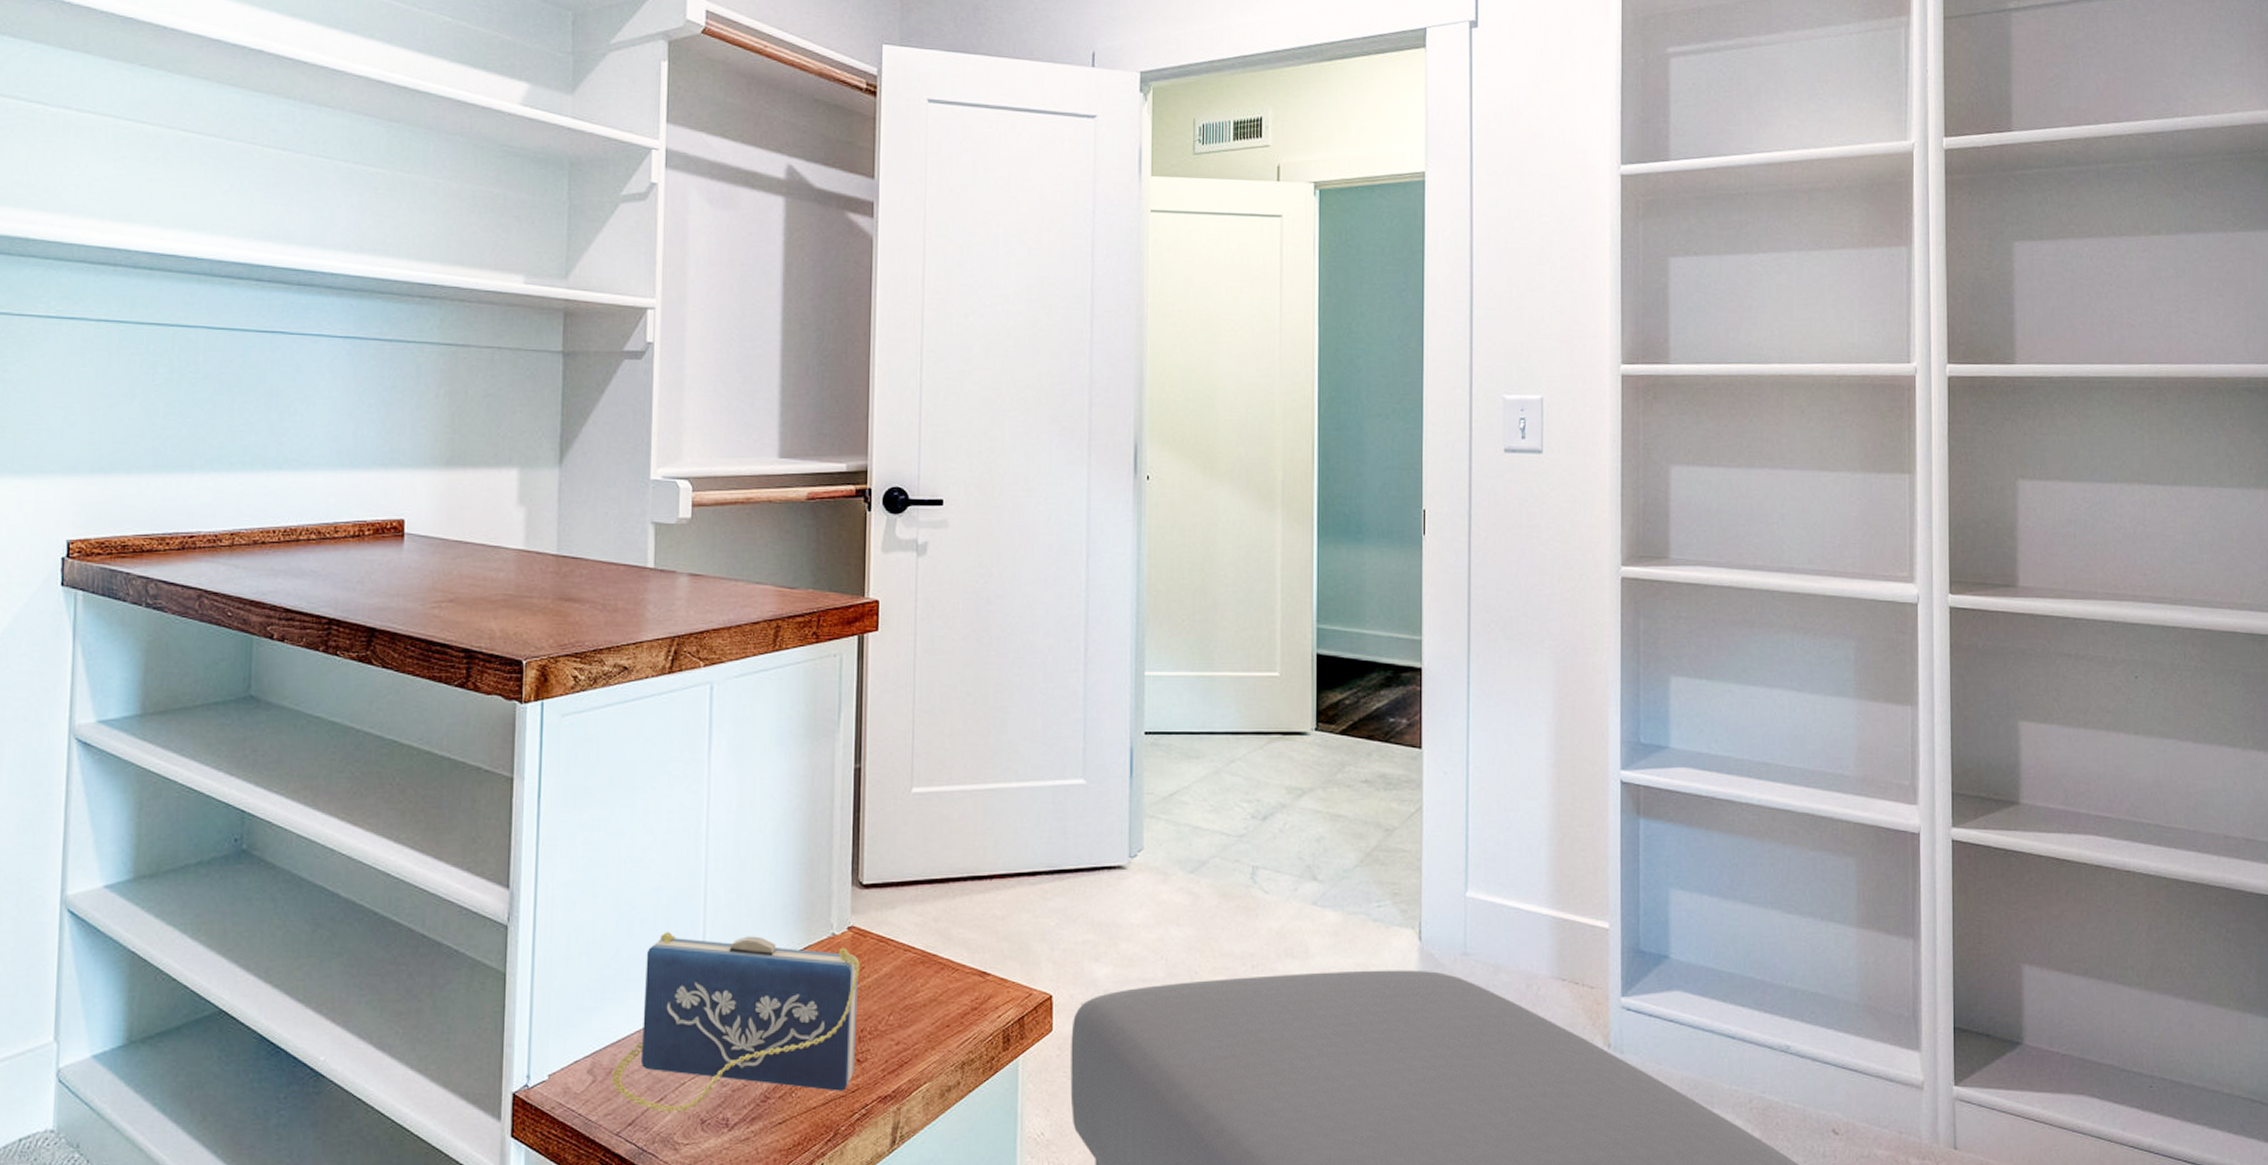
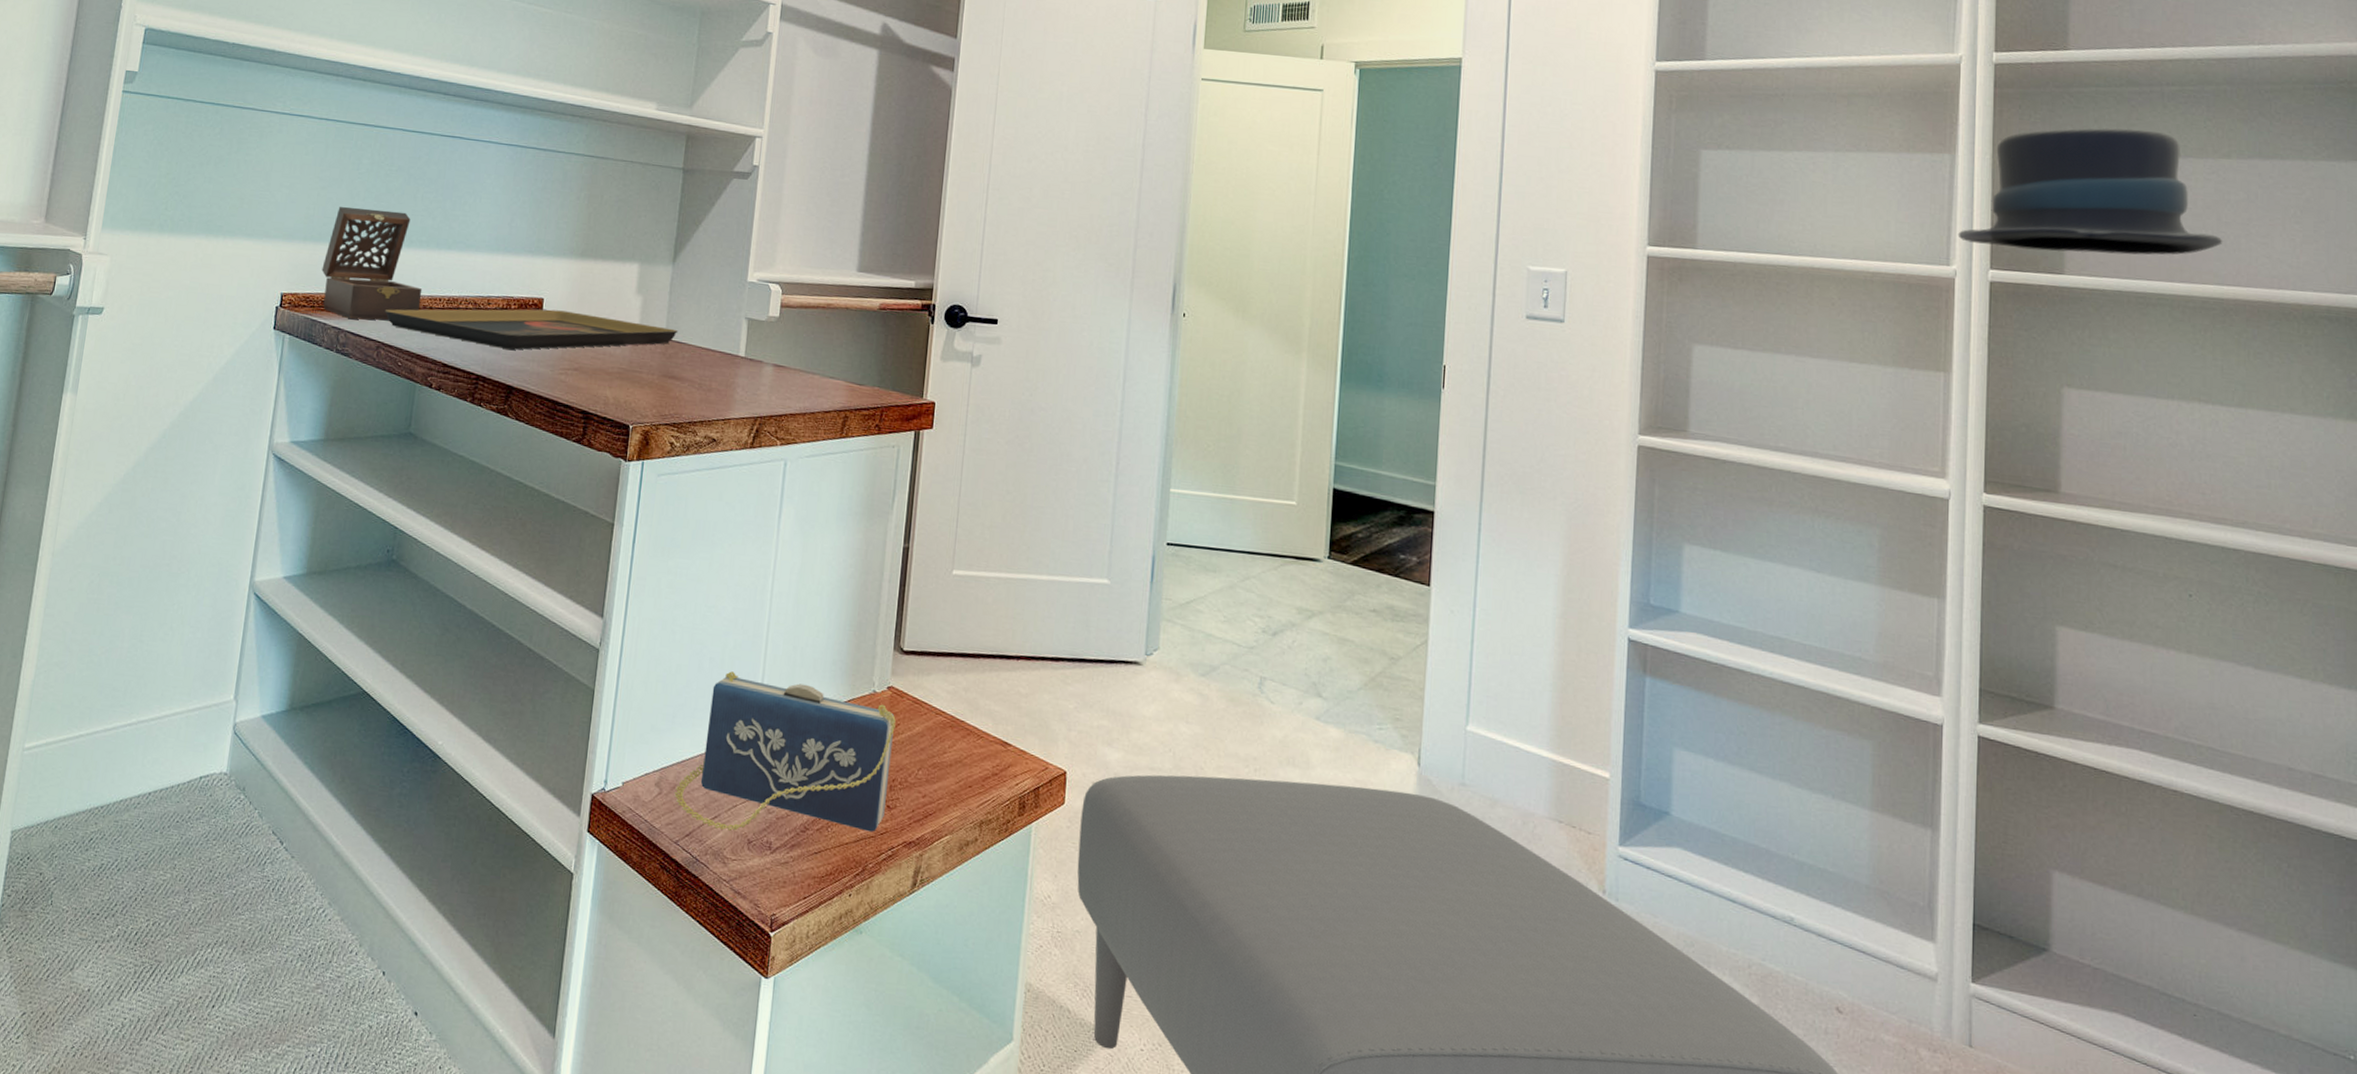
jewelry box: none [117,427,250,565] -> present [321,206,423,321]
decorative tray: none [204,532,573,584] -> present [384,309,679,350]
hat: none [1916,210,2156,341] -> present [1957,128,2223,255]

